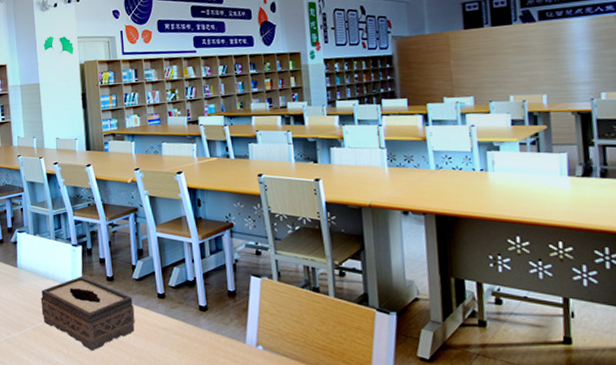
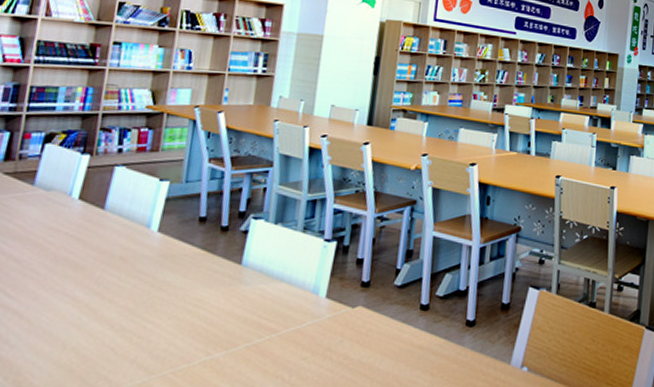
tissue box: present [40,276,135,351] -> none [263,279,389,376]

